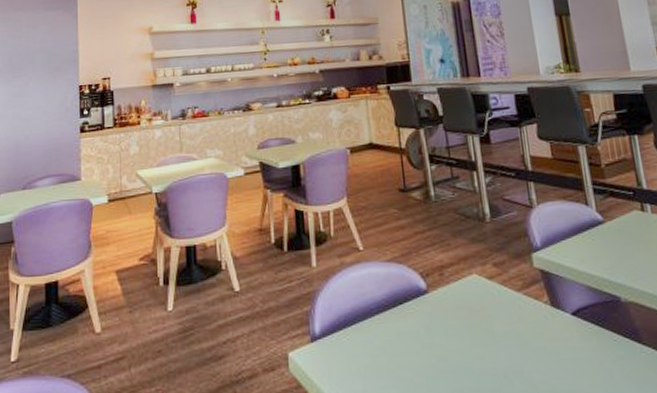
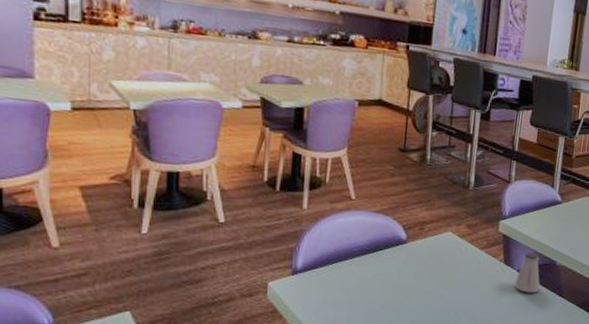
saltshaker: none [571,288,609,342] -> present [514,252,540,293]

